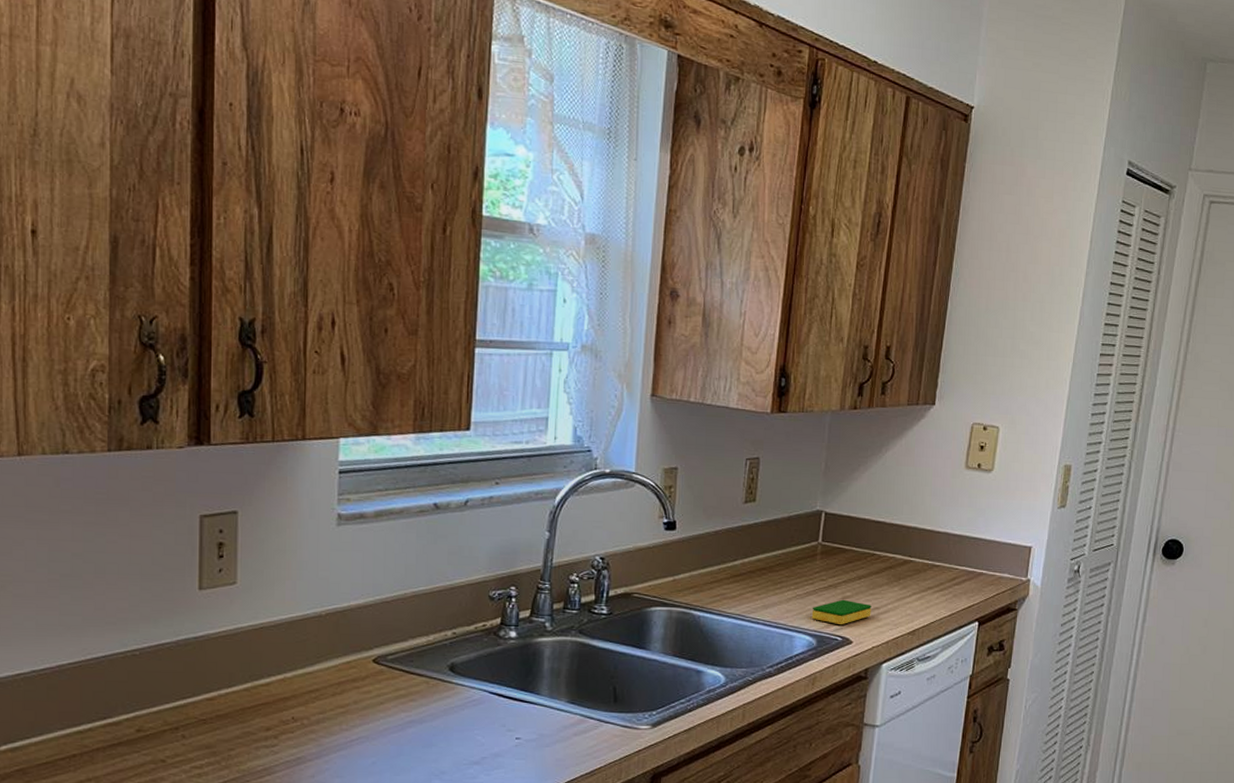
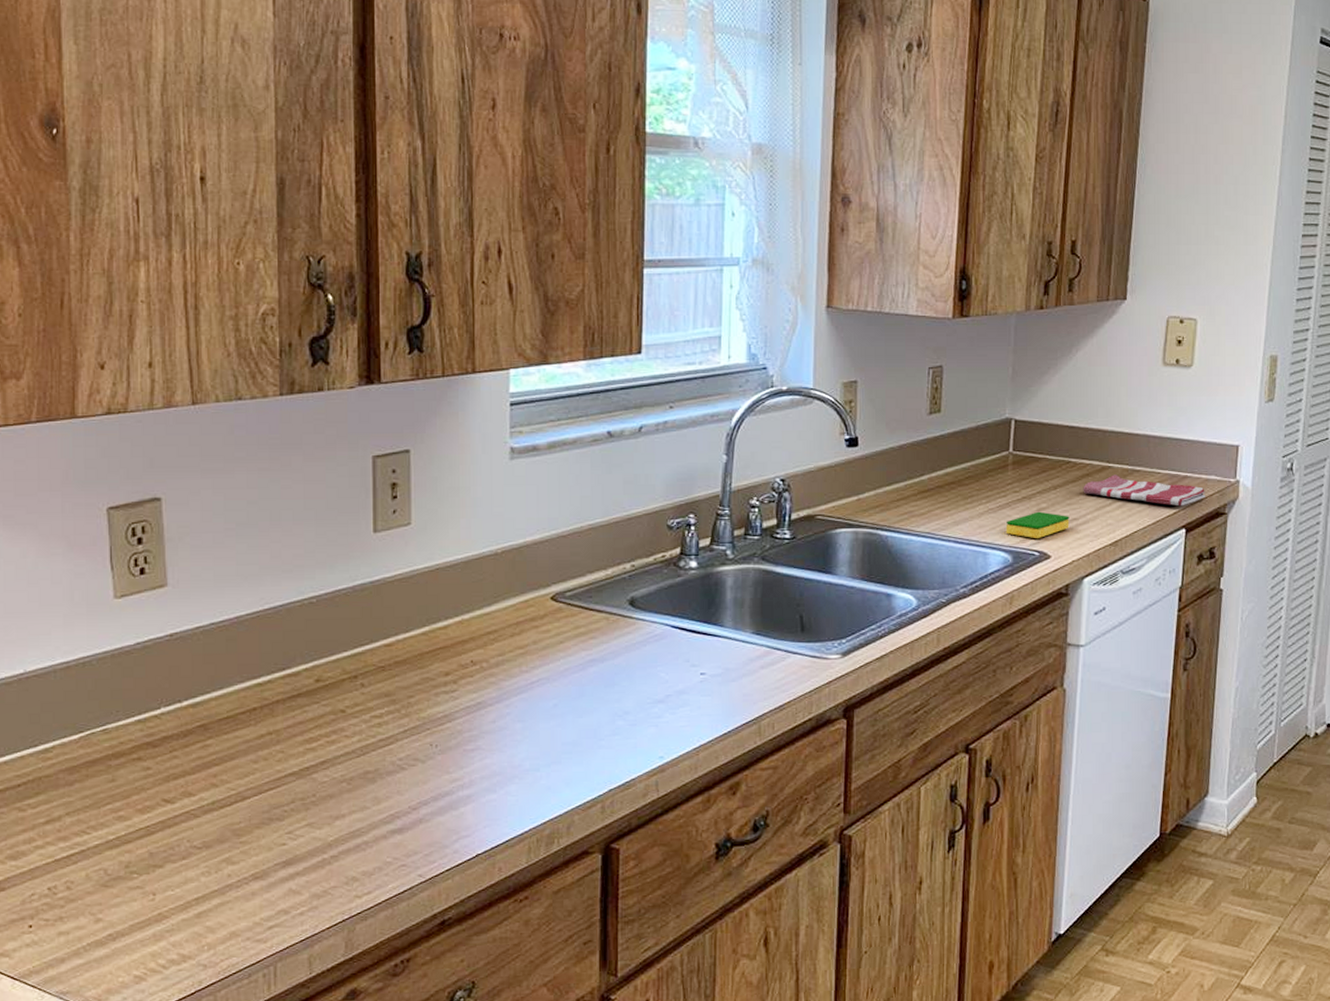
dish towel: none [885,568,998,601] -> present [1083,474,1205,507]

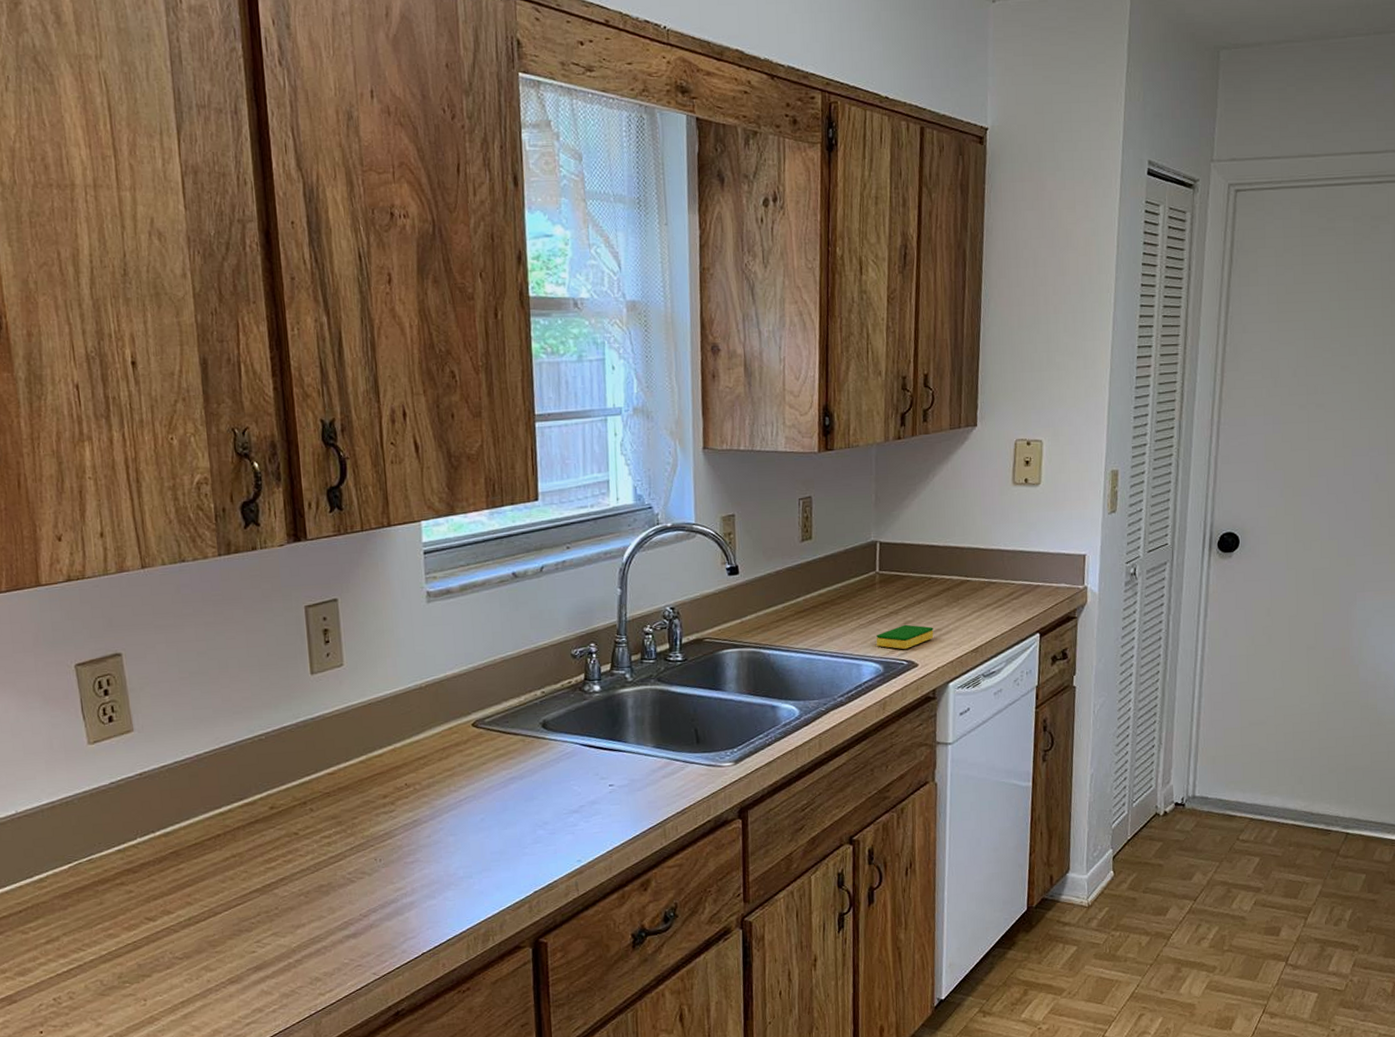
dish towel: present [1083,474,1205,507] -> none [944,587,1056,613]

